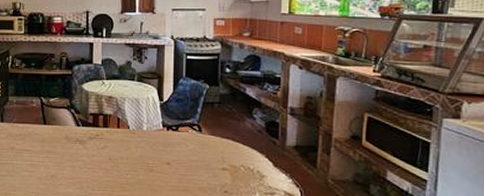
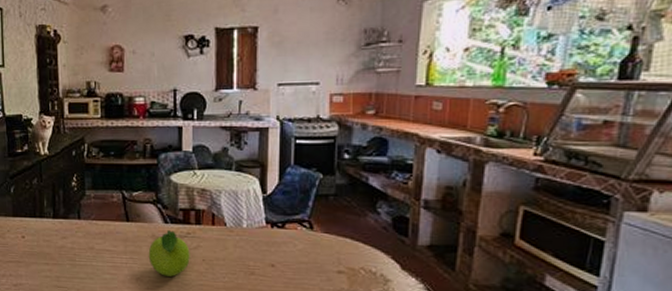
fruit: none [62,132,98,174] -> present [148,230,190,277]

